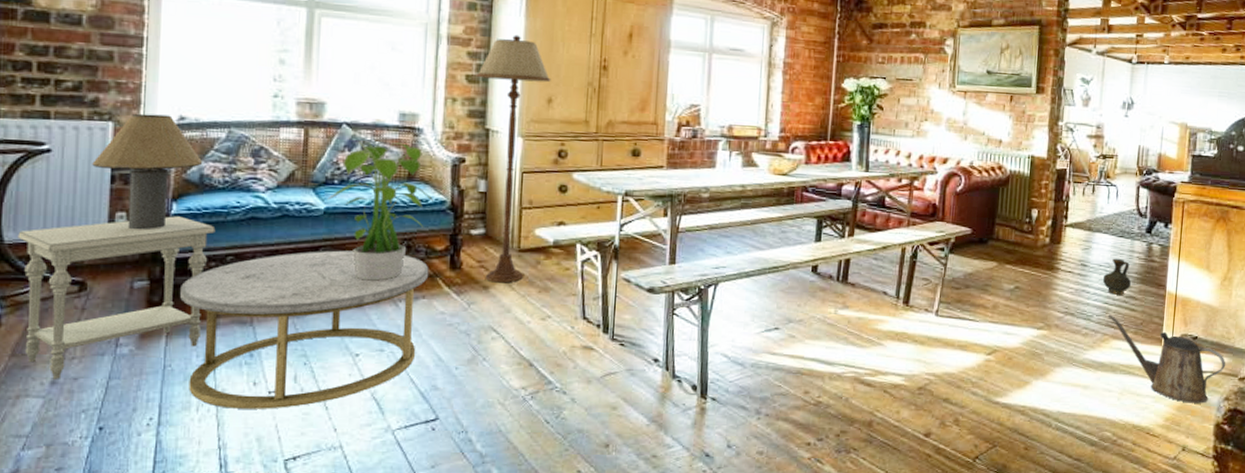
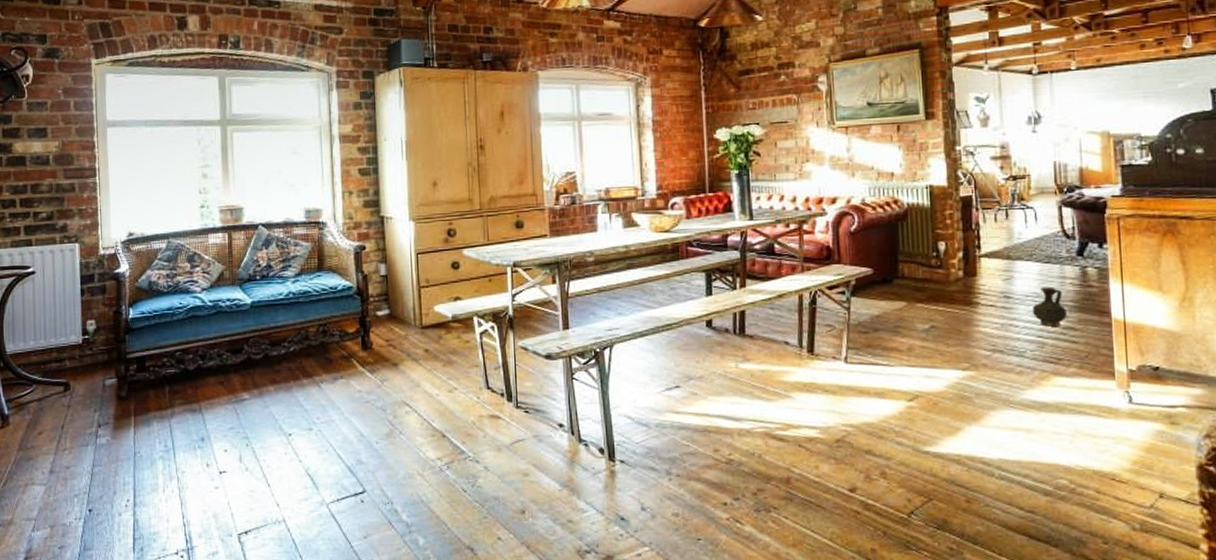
side table: present [17,216,216,379] -> none [16,320,165,469]
table lamp: present [92,113,203,230] -> none [66,233,150,335]
coffee table: present [180,250,429,409] -> none [142,339,344,489]
potted plant: present [327,141,433,281] -> none [252,236,341,366]
floor lamp: present [476,34,551,283] -> none [367,126,434,360]
watering can: present [1108,314,1226,404] -> none [1044,349,1201,443]

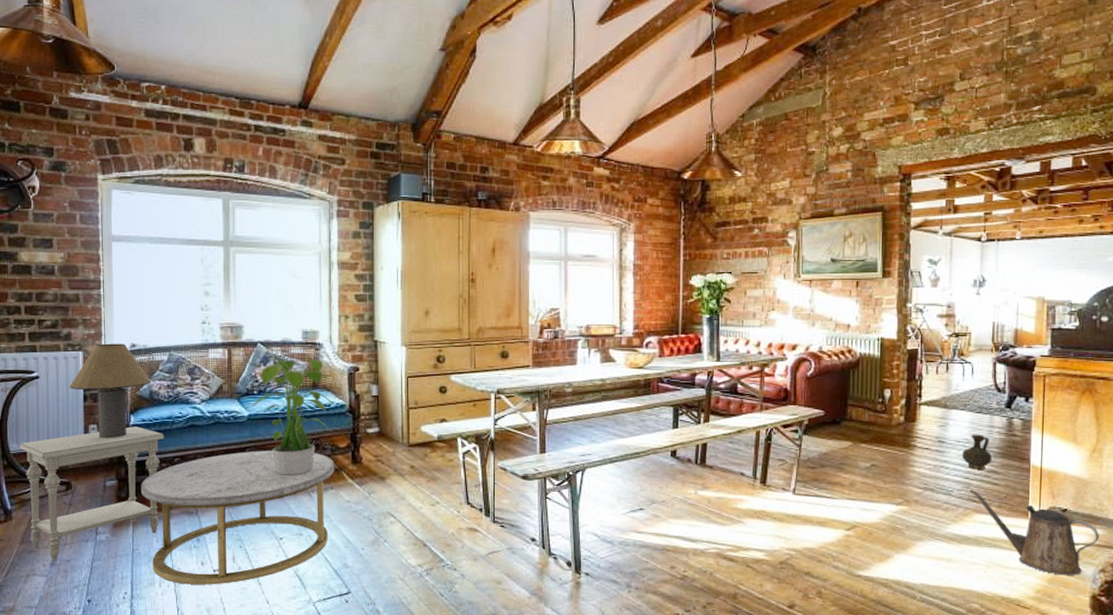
side table: none [16,320,165,469] -> present [19,426,165,561]
table lamp: none [66,233,150,335] -> present [69,343,152,439]
coffee table: none [142,339,344,489] -> present [141,450,335,585]
potted plant: none [252,236,341,366] -> present [249,355,334,475]
watering can: none [1044,349,1201,443] -> present [969,489,1100,576]

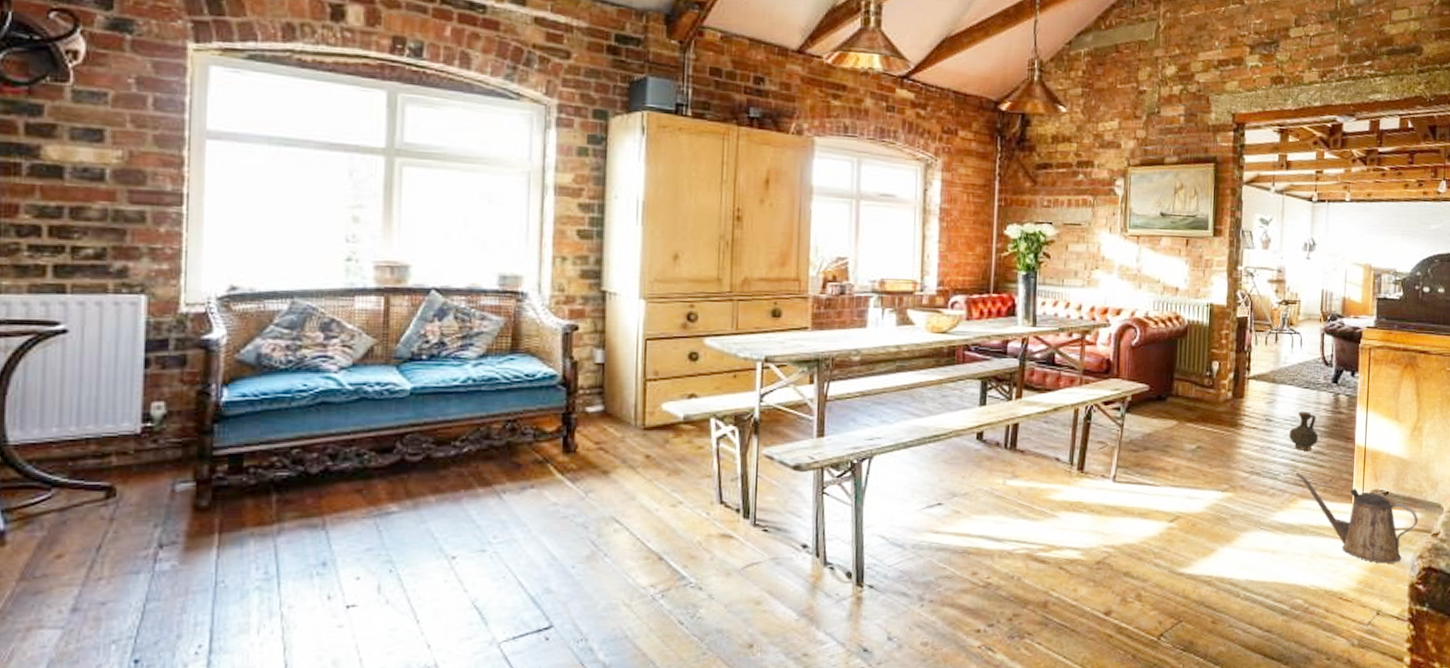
side table: present [19,426,165,561] -> none [26,404,277,605]
table lamp: present [69,343,152,439] -> none [120,284,261,422]
coffee table: present [141,450,335,585] -> none [235,436,538,629]
potted plant: present [249,355,334,475] -> none [414,308,541,470]

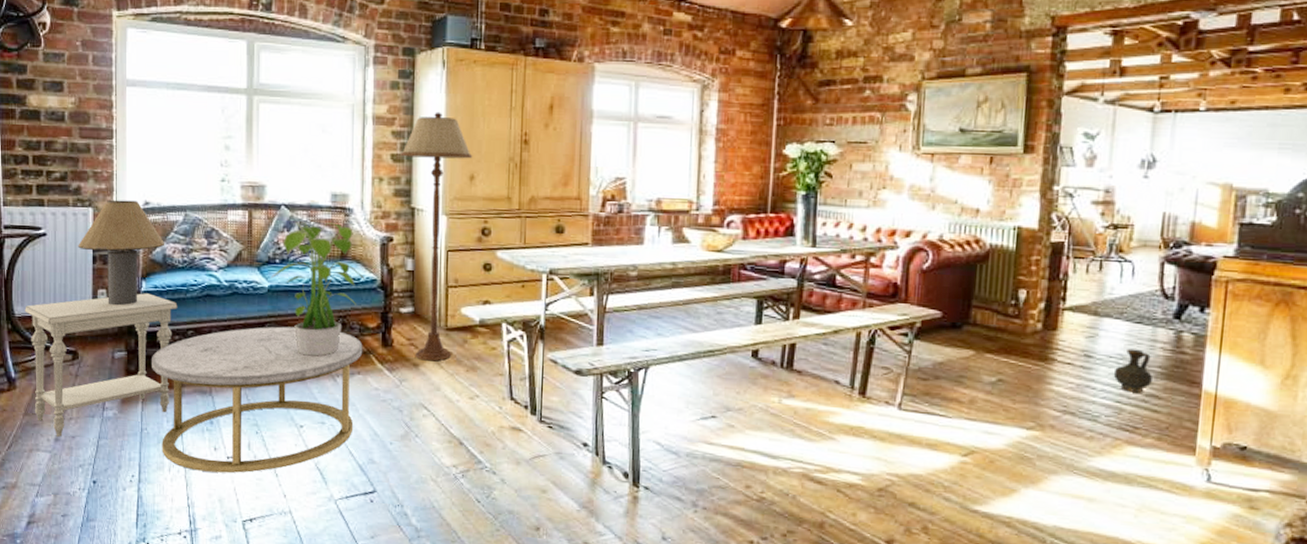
side table: none [26,404,277,605] -> present [25,293,178,437]
table lamp: none [120,284,261,422] -> present [78,200,165,306]
coffee table: none [235,436,538,629] -> present [152,326,363,473]
potted plant: none [414,308,541,470] -> present [270,221,364,357]
floor lamp: none [589,183,677,467] -> present [400,112,473,361]
watering can: present [1295,472,1419,564] -> none [1120,415,1289,529]

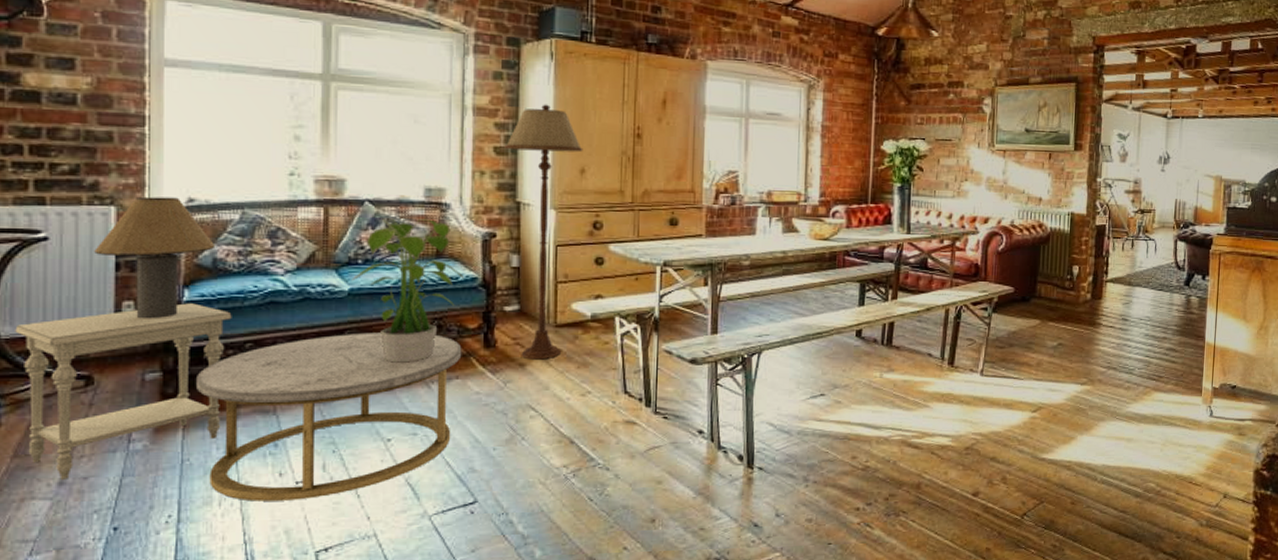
ceramic jug: present [1113,348,1152,393] -> none [1143,312,1171,348]

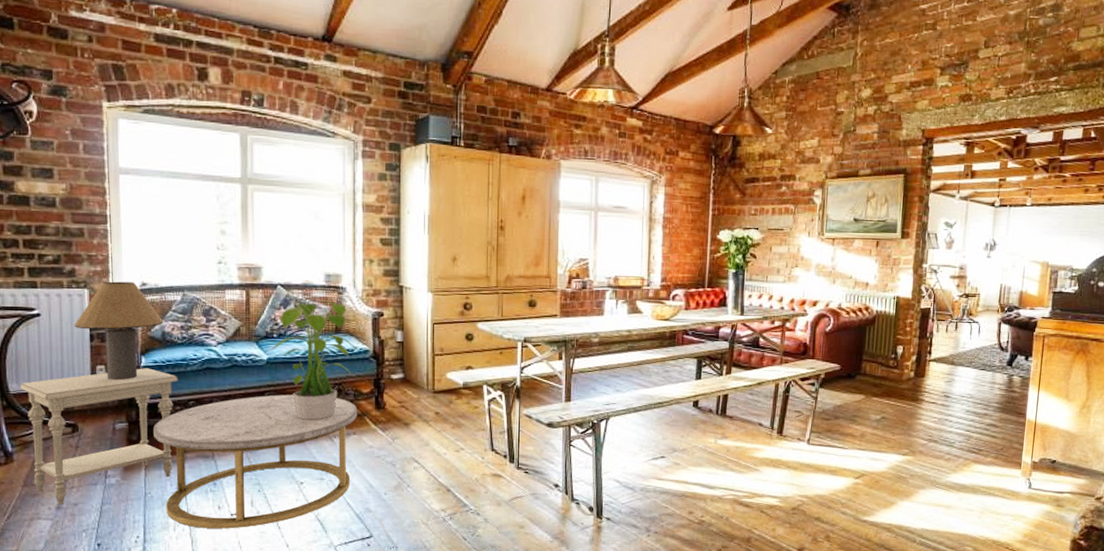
floor lamp: present [504,104,583,360] -> none [389,201,455,420]

